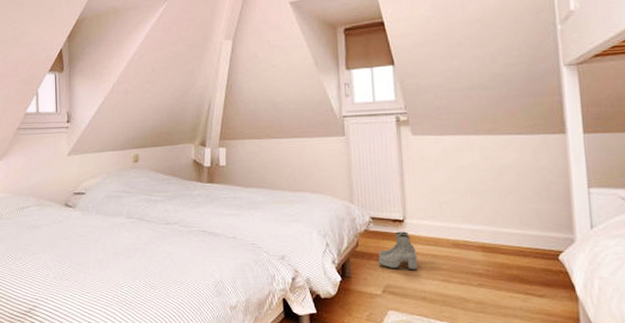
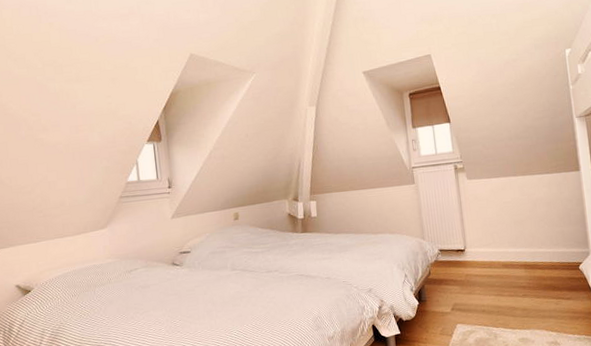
boots: present [378,231,418,270] -> none [446,258,477,290]

